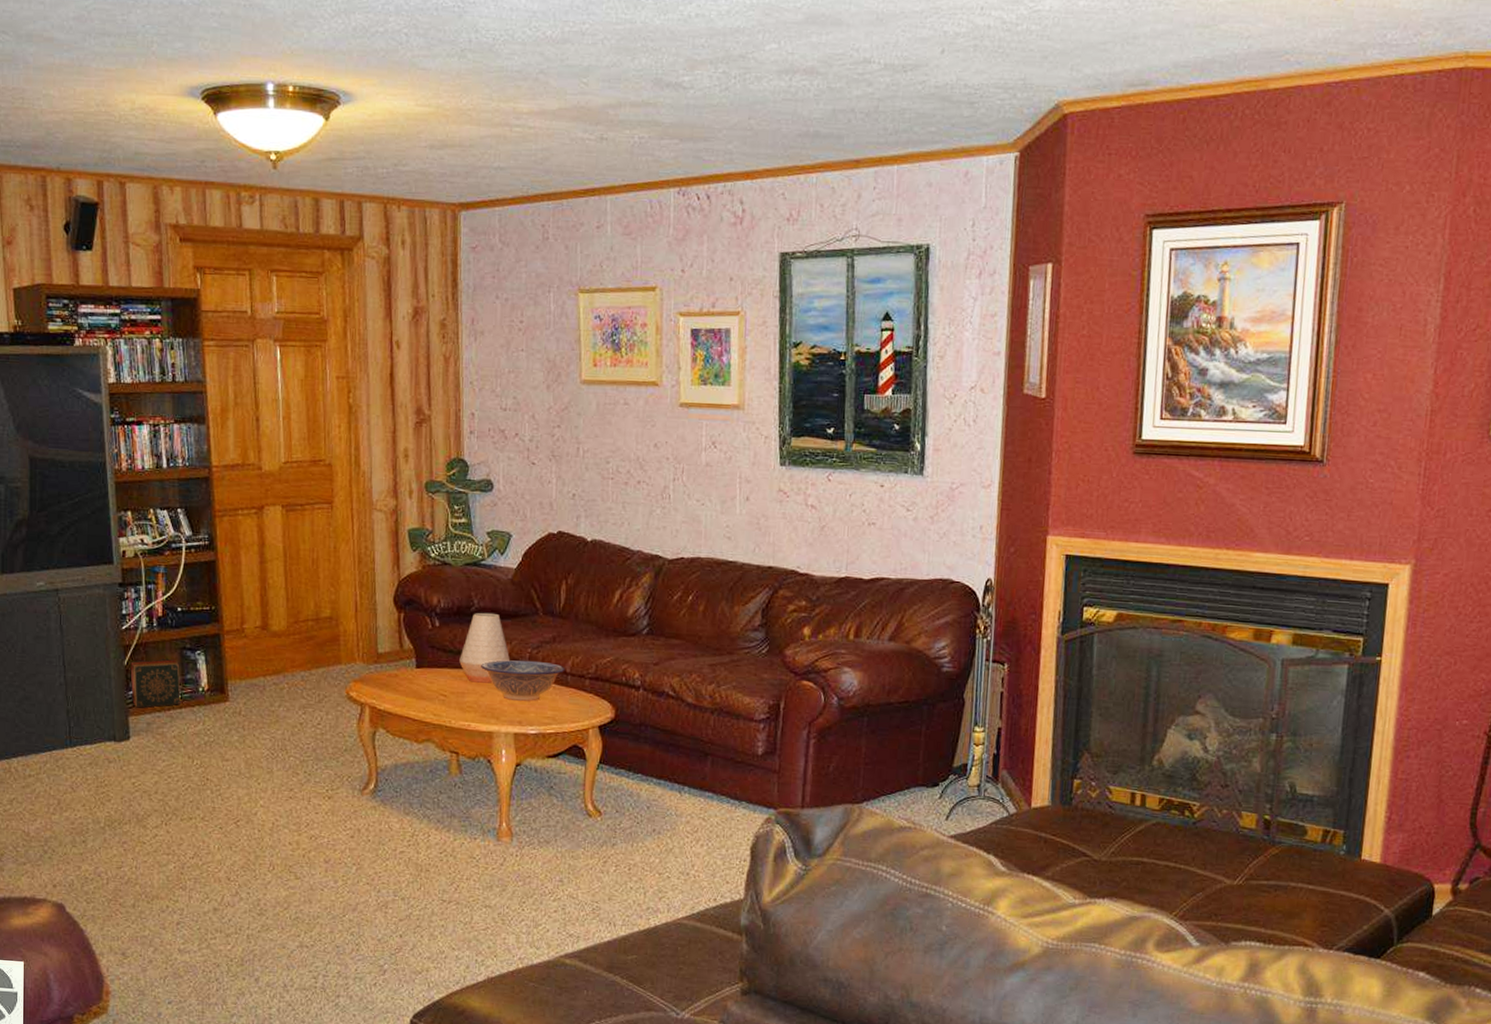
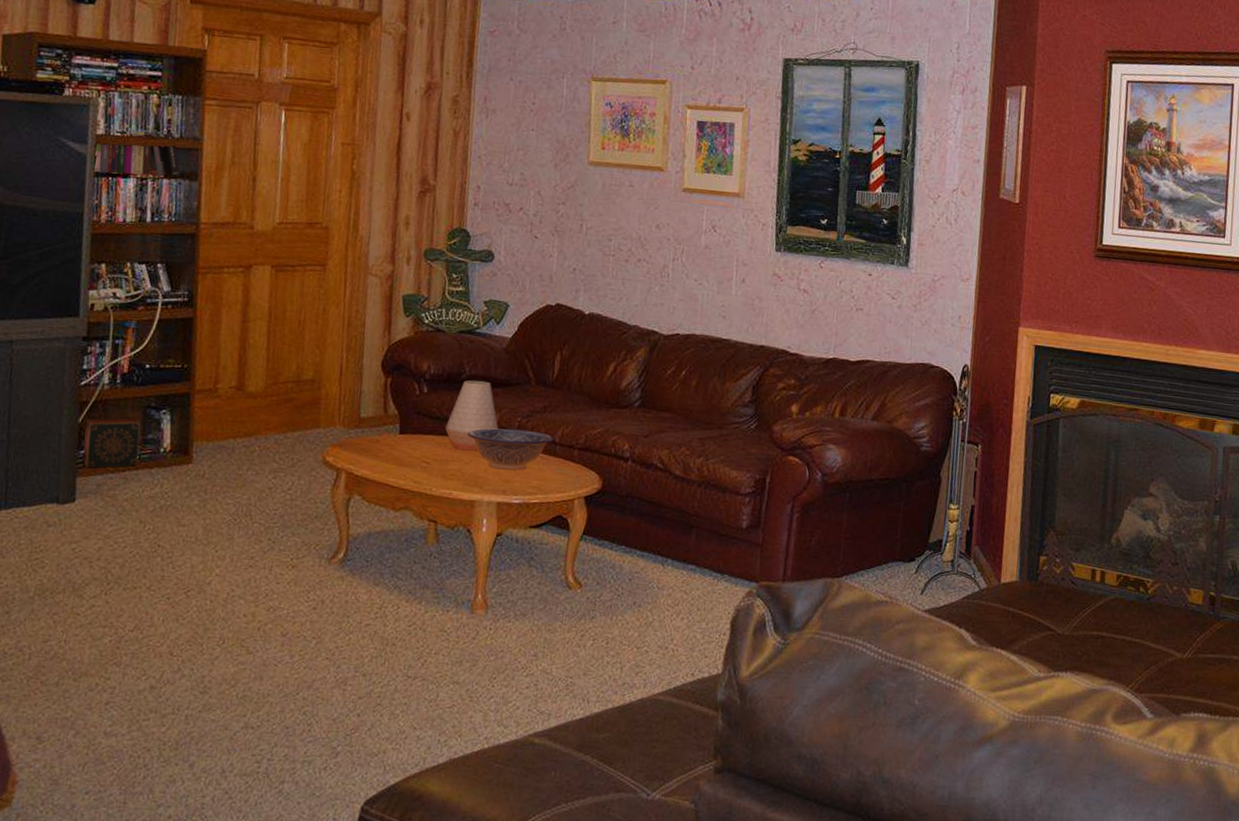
books: none [108,375,188,422] -> present [91,127,180,177]

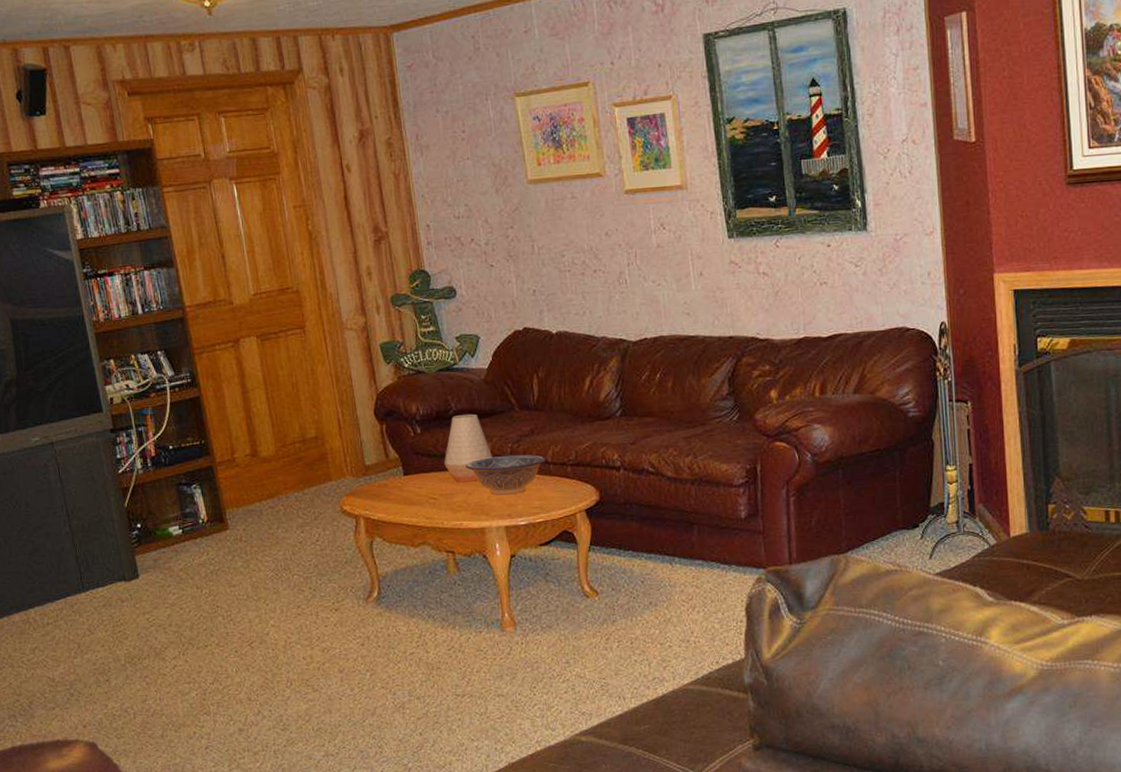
decorative box: present [83,416,141,469] -> none [130,495,183,547]
books: present [91,127,180,177] -> none [79,225,157,276]

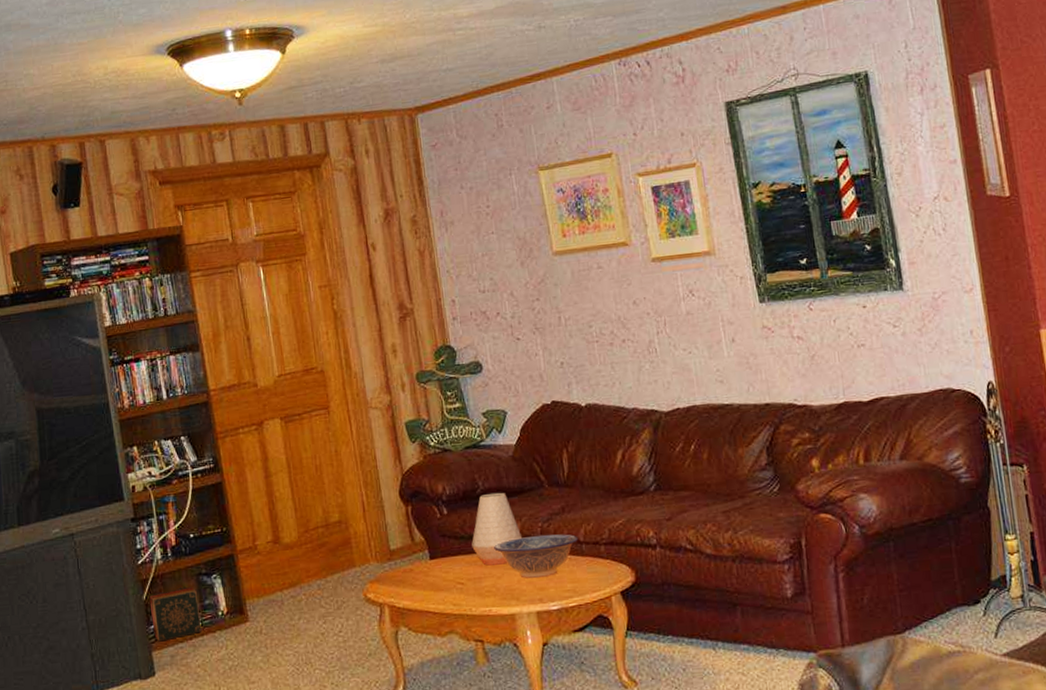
decorative box: none [130,495,183,547] -> present [149,586,202,642]

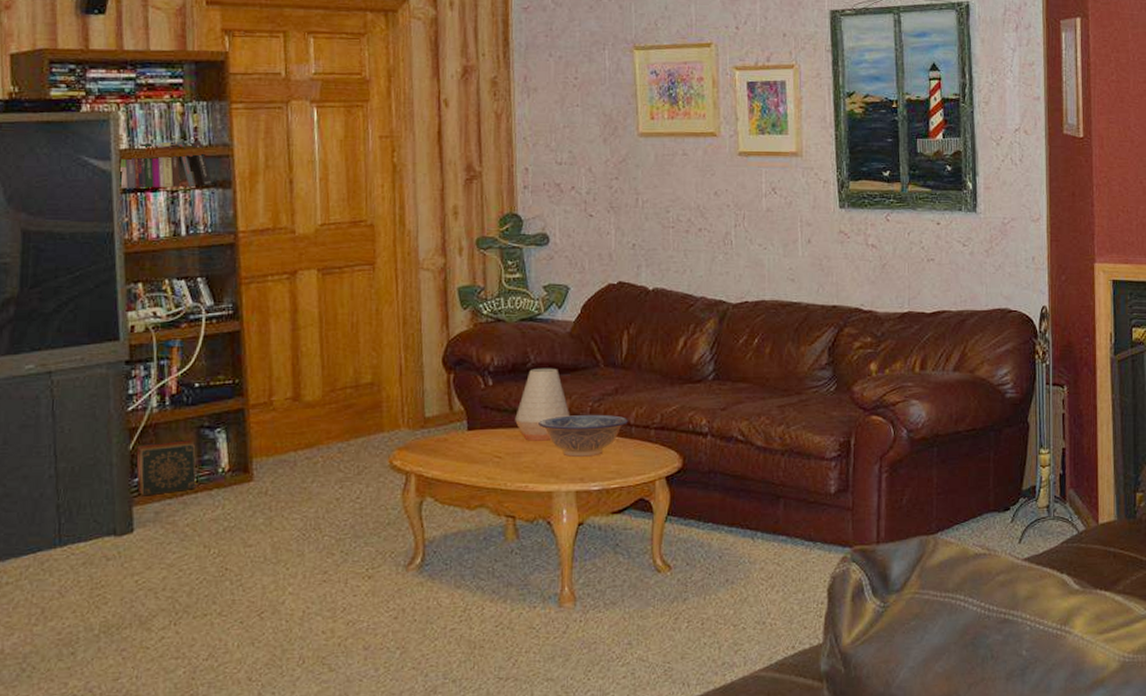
books: none [107,310,183,363] -> present [118,140,212,189]

